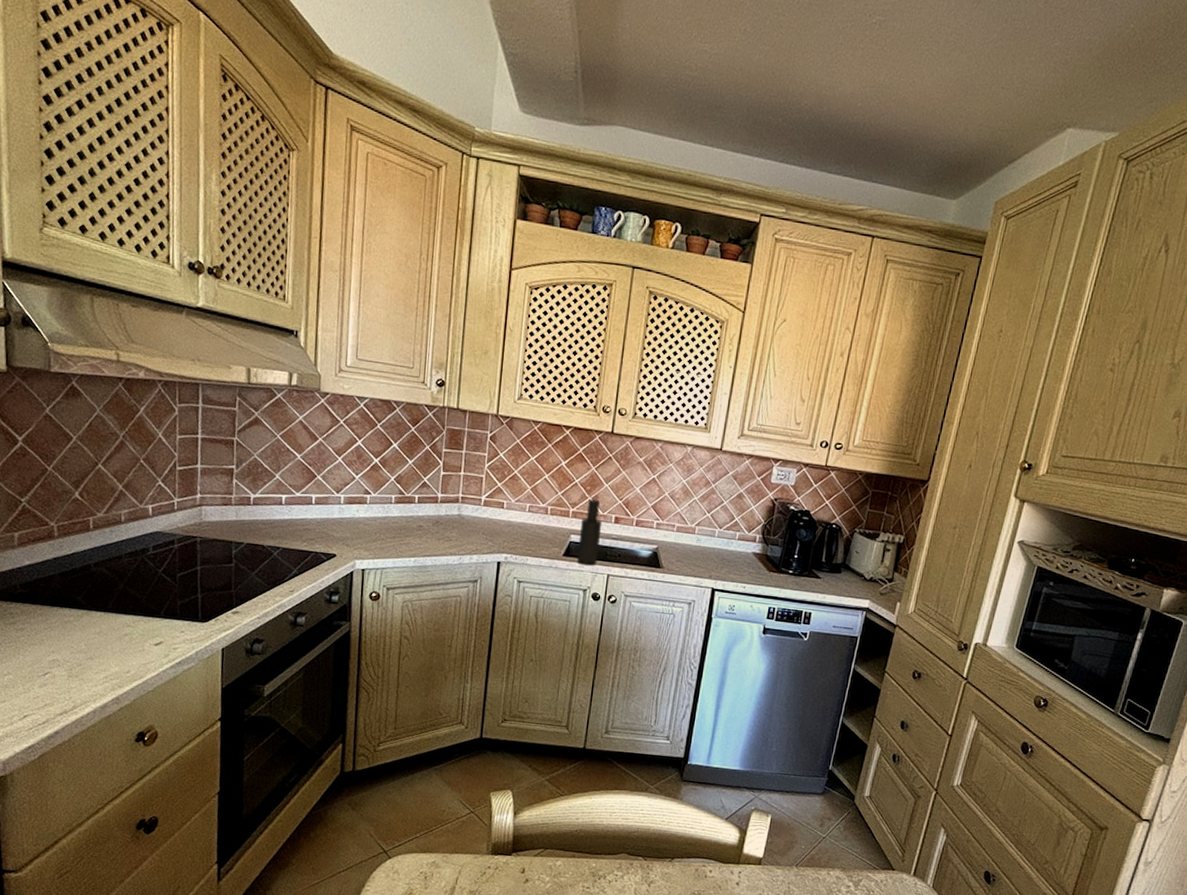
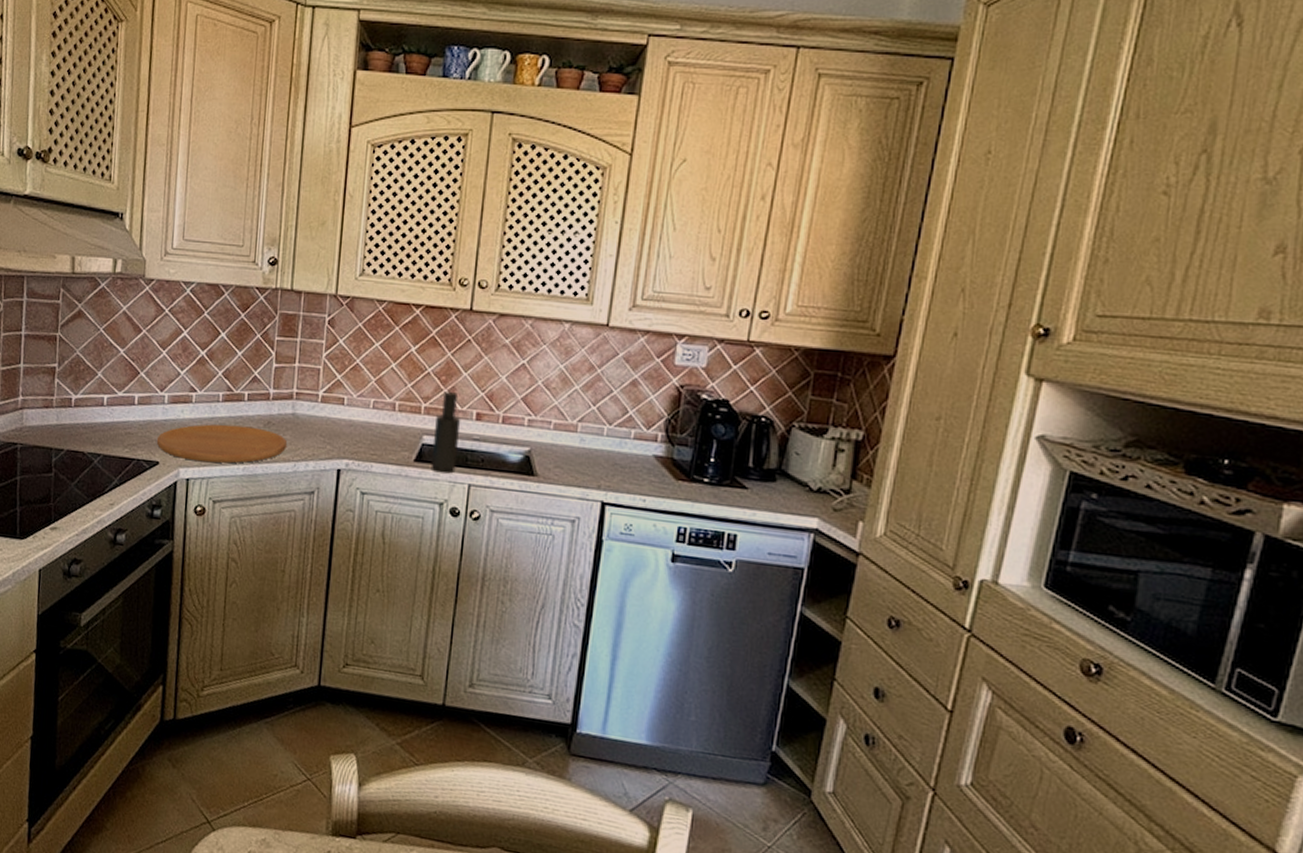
cutting board: none [333,522,453,556] -> present [156,424,287,464]

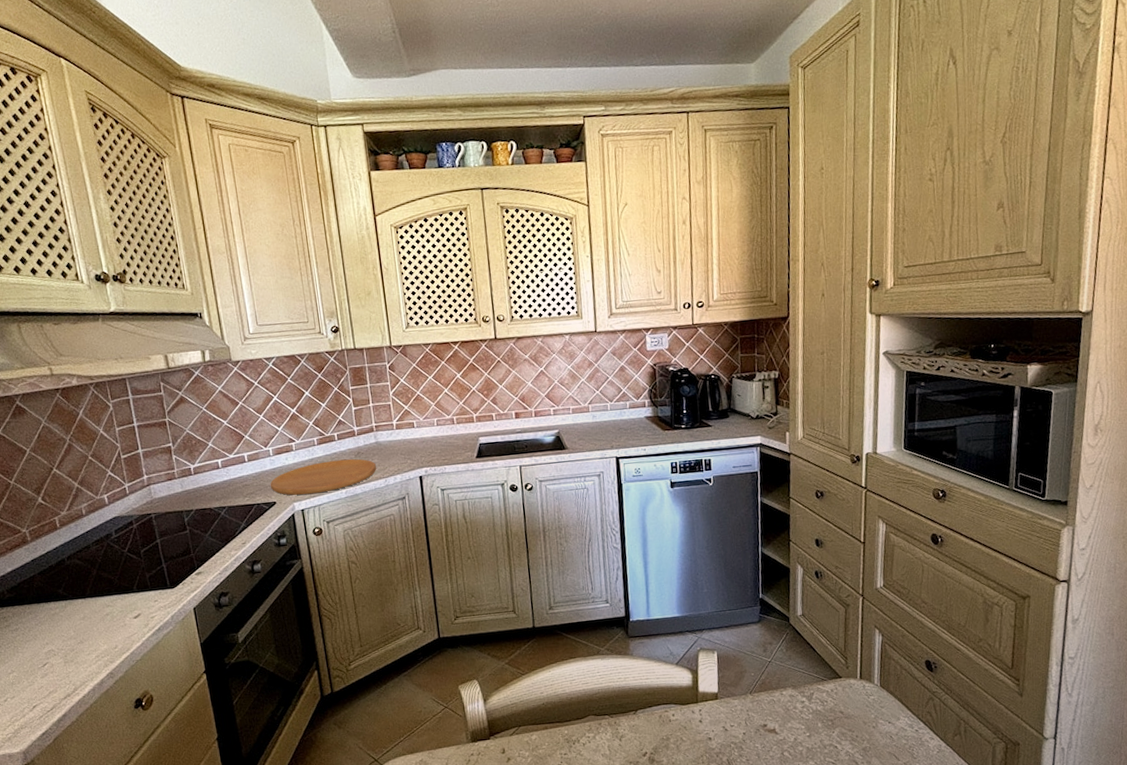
soap dispenser: present [430,391,461,475] -> none [486,401,508,463]

